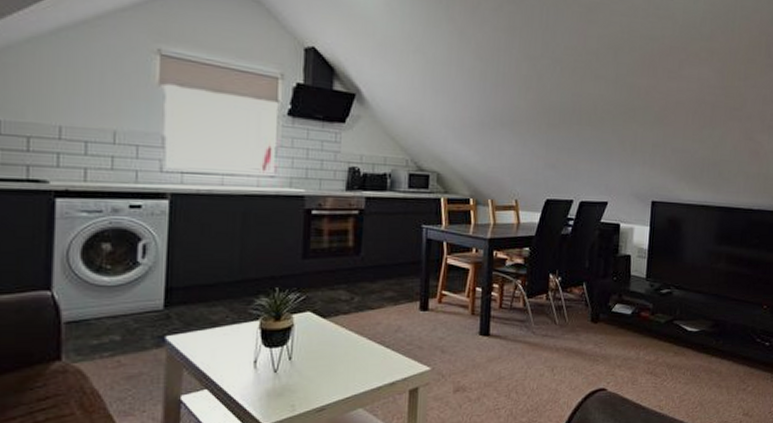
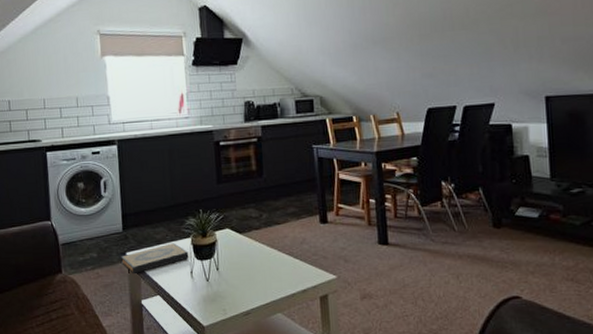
hardback book: none [157,326,254,364] -> present [121,243,189,275]

